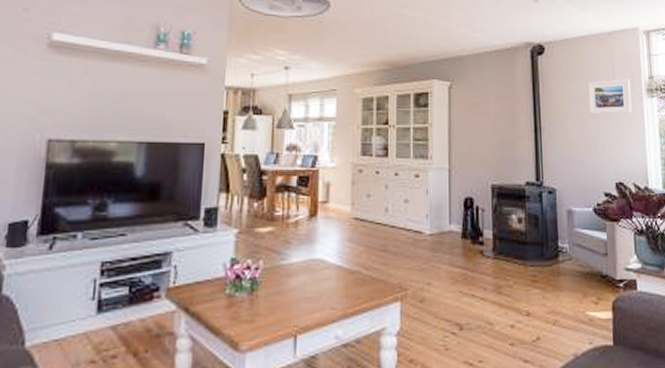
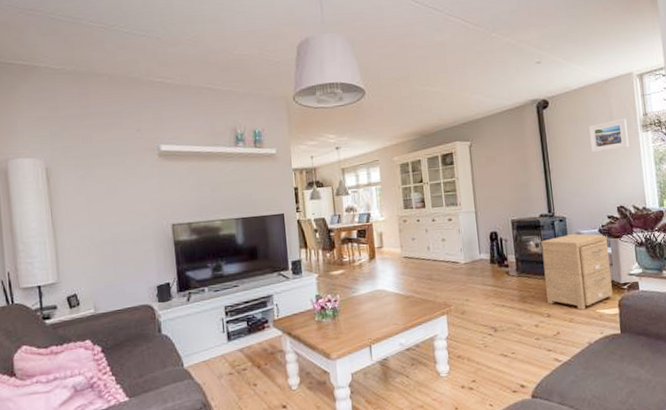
side table: none [525,211,606,310] -> present [541,233,613,310]

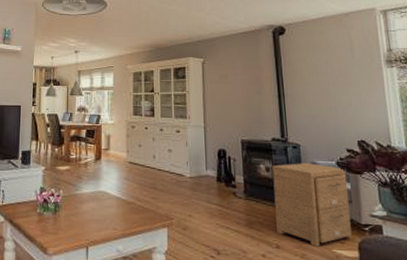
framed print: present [588,119,629,153] -> none [326,52,371,83]

